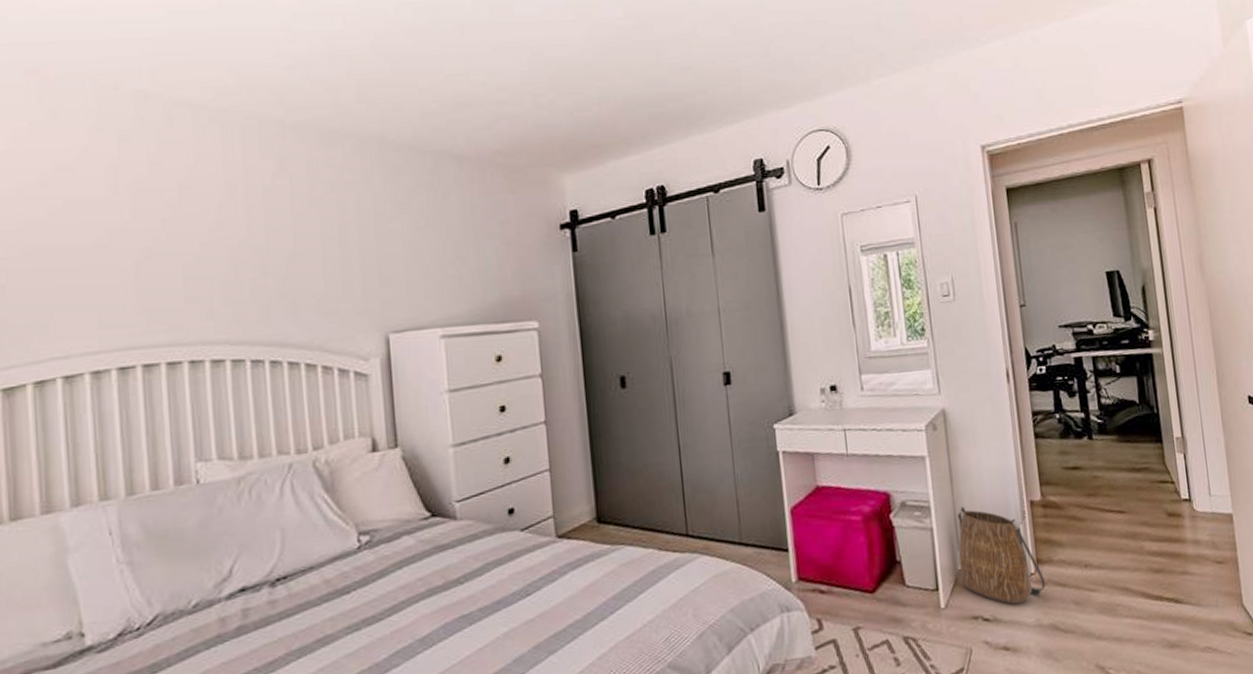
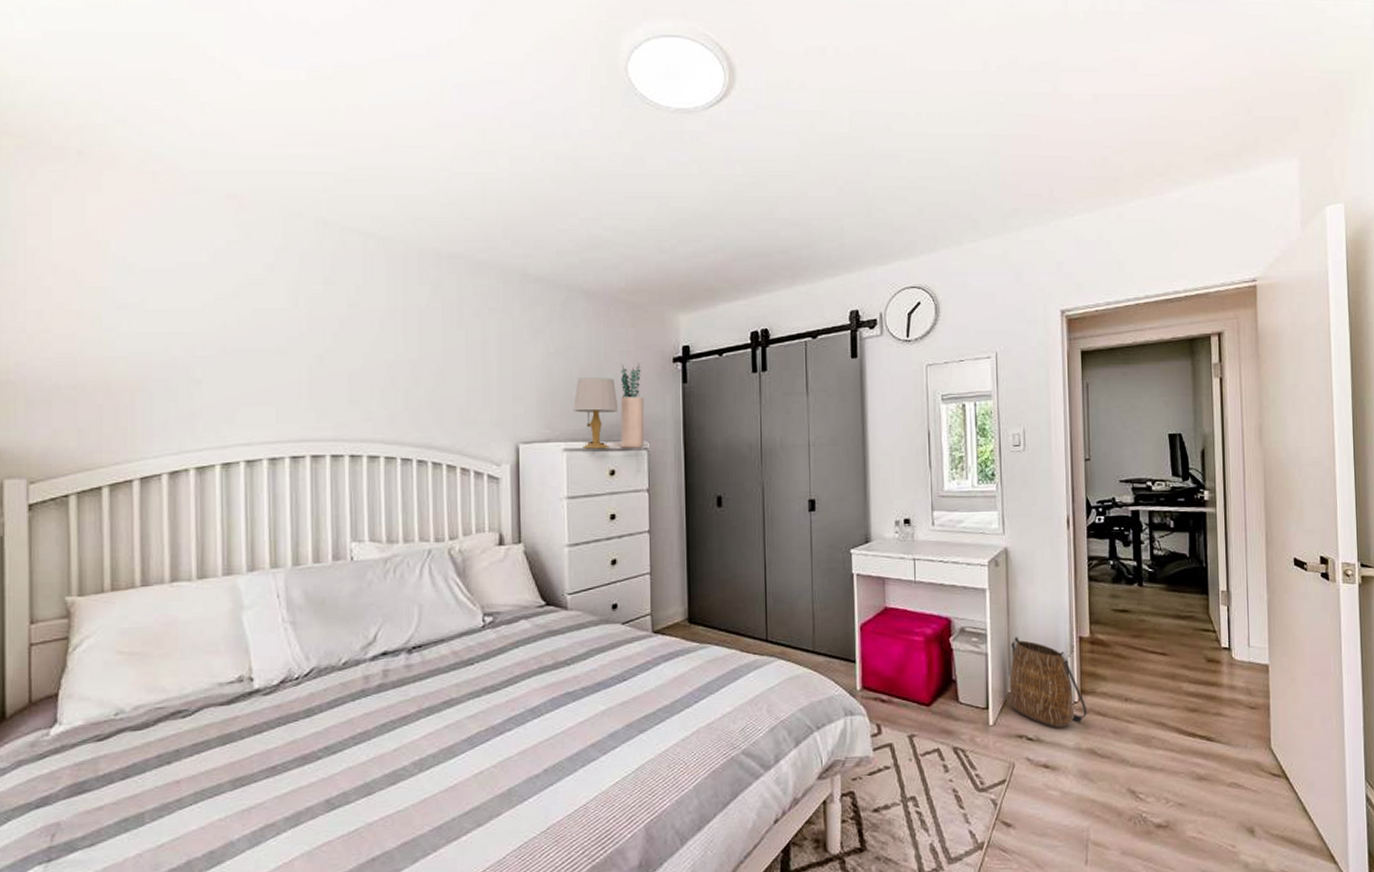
table lamp: none [449,251,502,334] -> present [573,377,619,449]
vase: none [501,233,533,330] -> present [620,363,645,448]

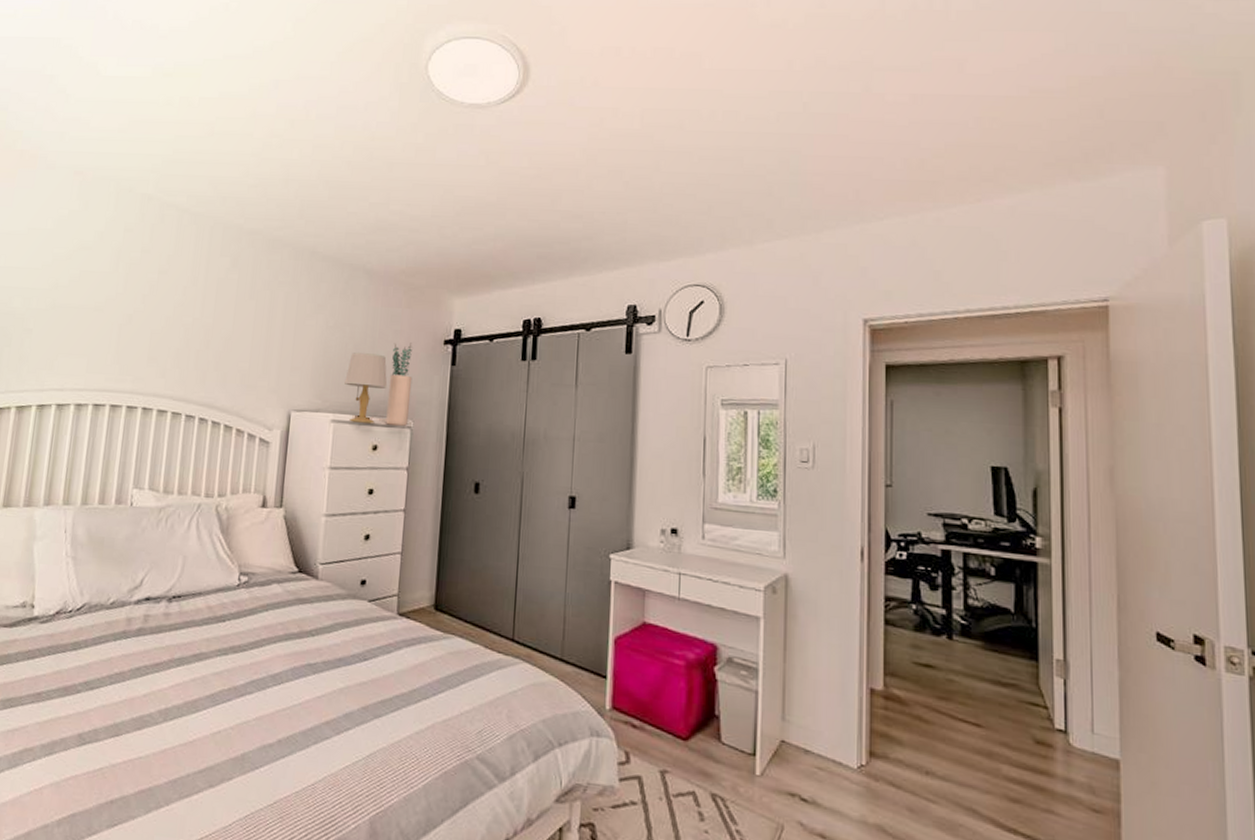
tote bag: present [1009,636,1087,728] -> none [781,677,876,794]

